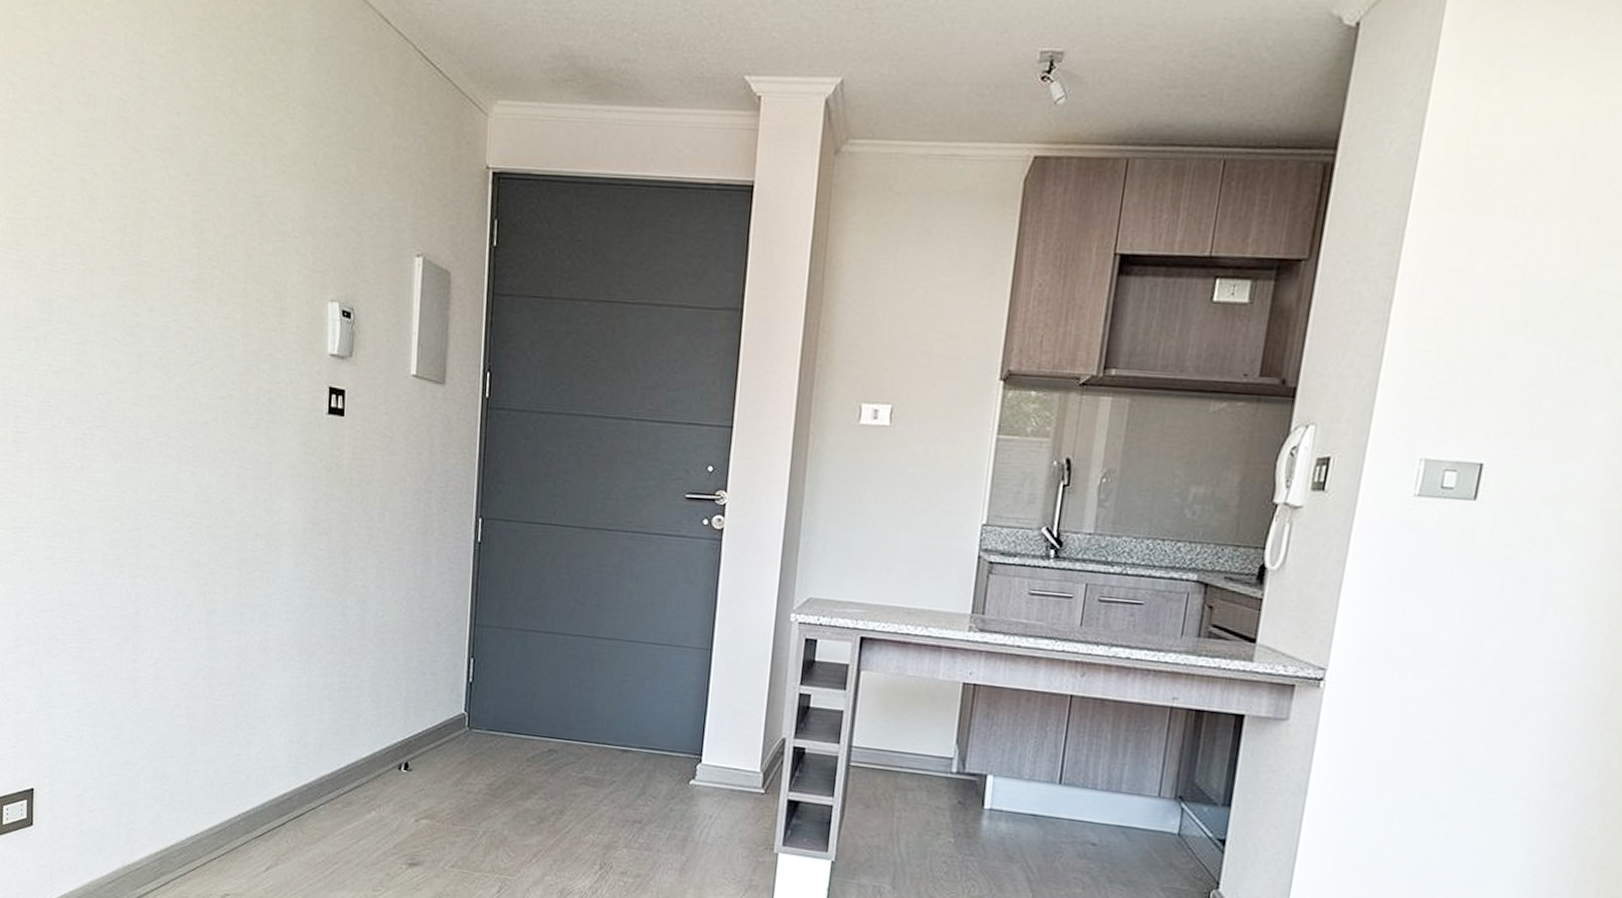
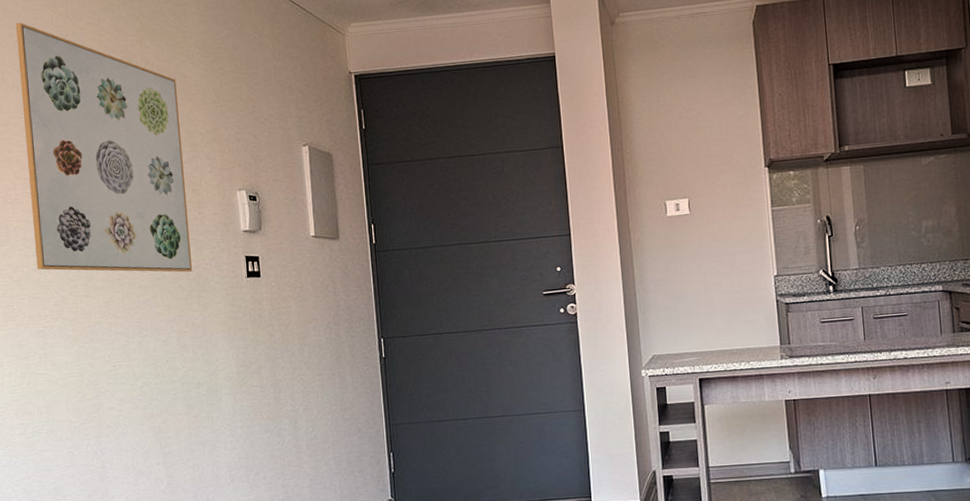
wall art: none [80,36,270,395] -> present [16,22,193,273]

